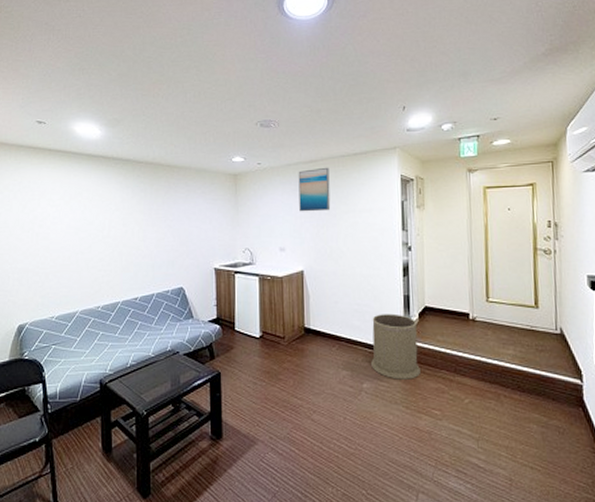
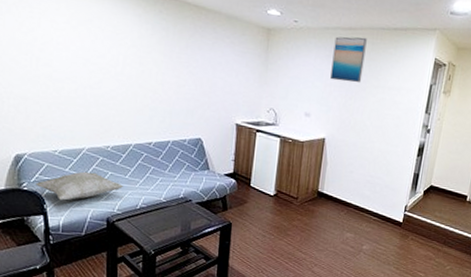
decorative pillow: none [35,334,113,366] -> present [35,171,123,201]
trash can: present [371,313,421,380] -> none [373,187,421,246]

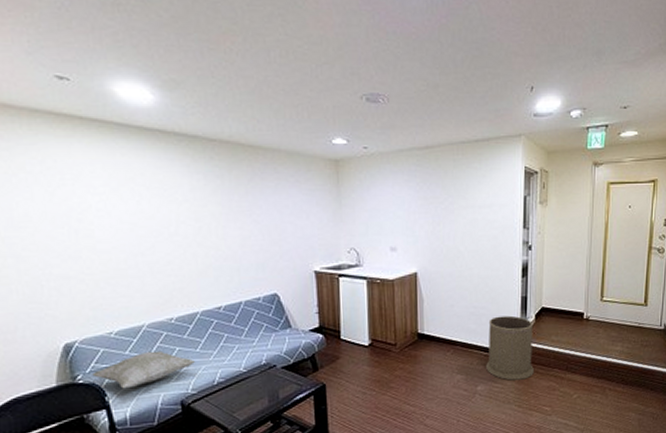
wall art: present [330,36,367,83] -> none [411,155,448,207]
trash can: none [373,187,421,246] -> present [486,315,534,381]

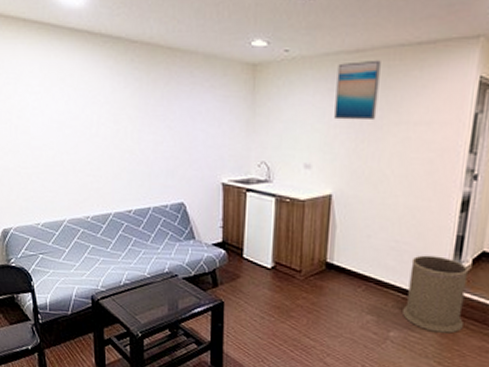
decorative pillow: present [92,350,195,389] -> none [22,245,105,277]
wall art: none [411,155,448,207] -> present [334,60,381,121]

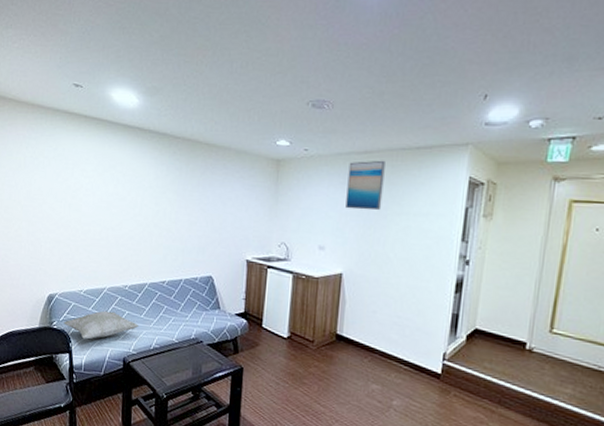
decorative pillow: none [22,245,105,277] -> present [63,310,138,340]
trash can: present [403,255,469,334] -> none [405,330,464,404]

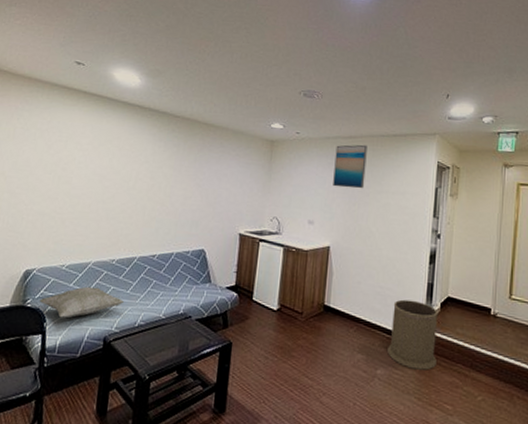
trash can: none [405,330,464,404] -> present [387,299,439,370]

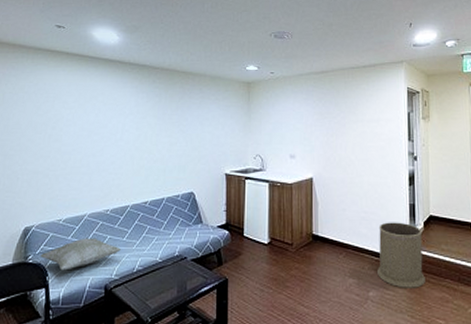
wall art: present [333,144,367,189] -> none [309,78,340,121]

